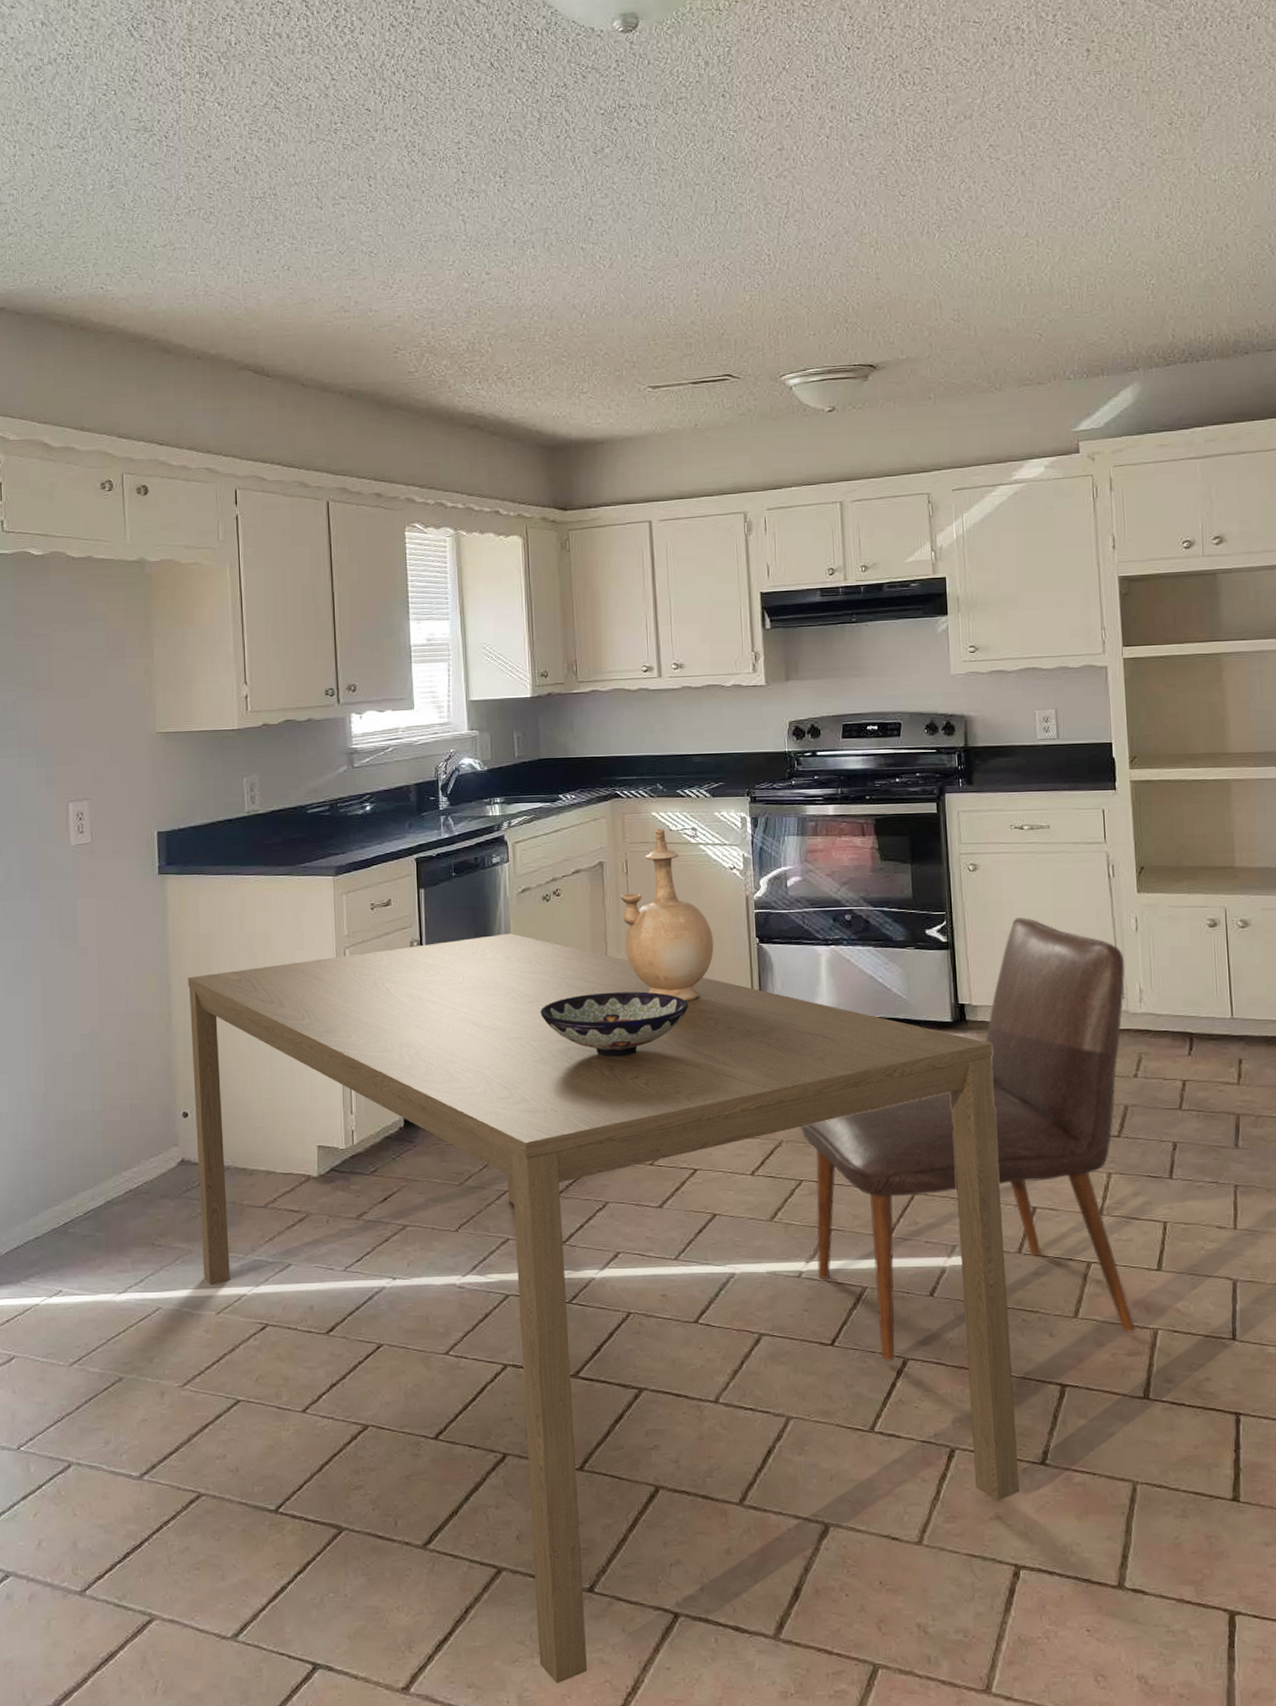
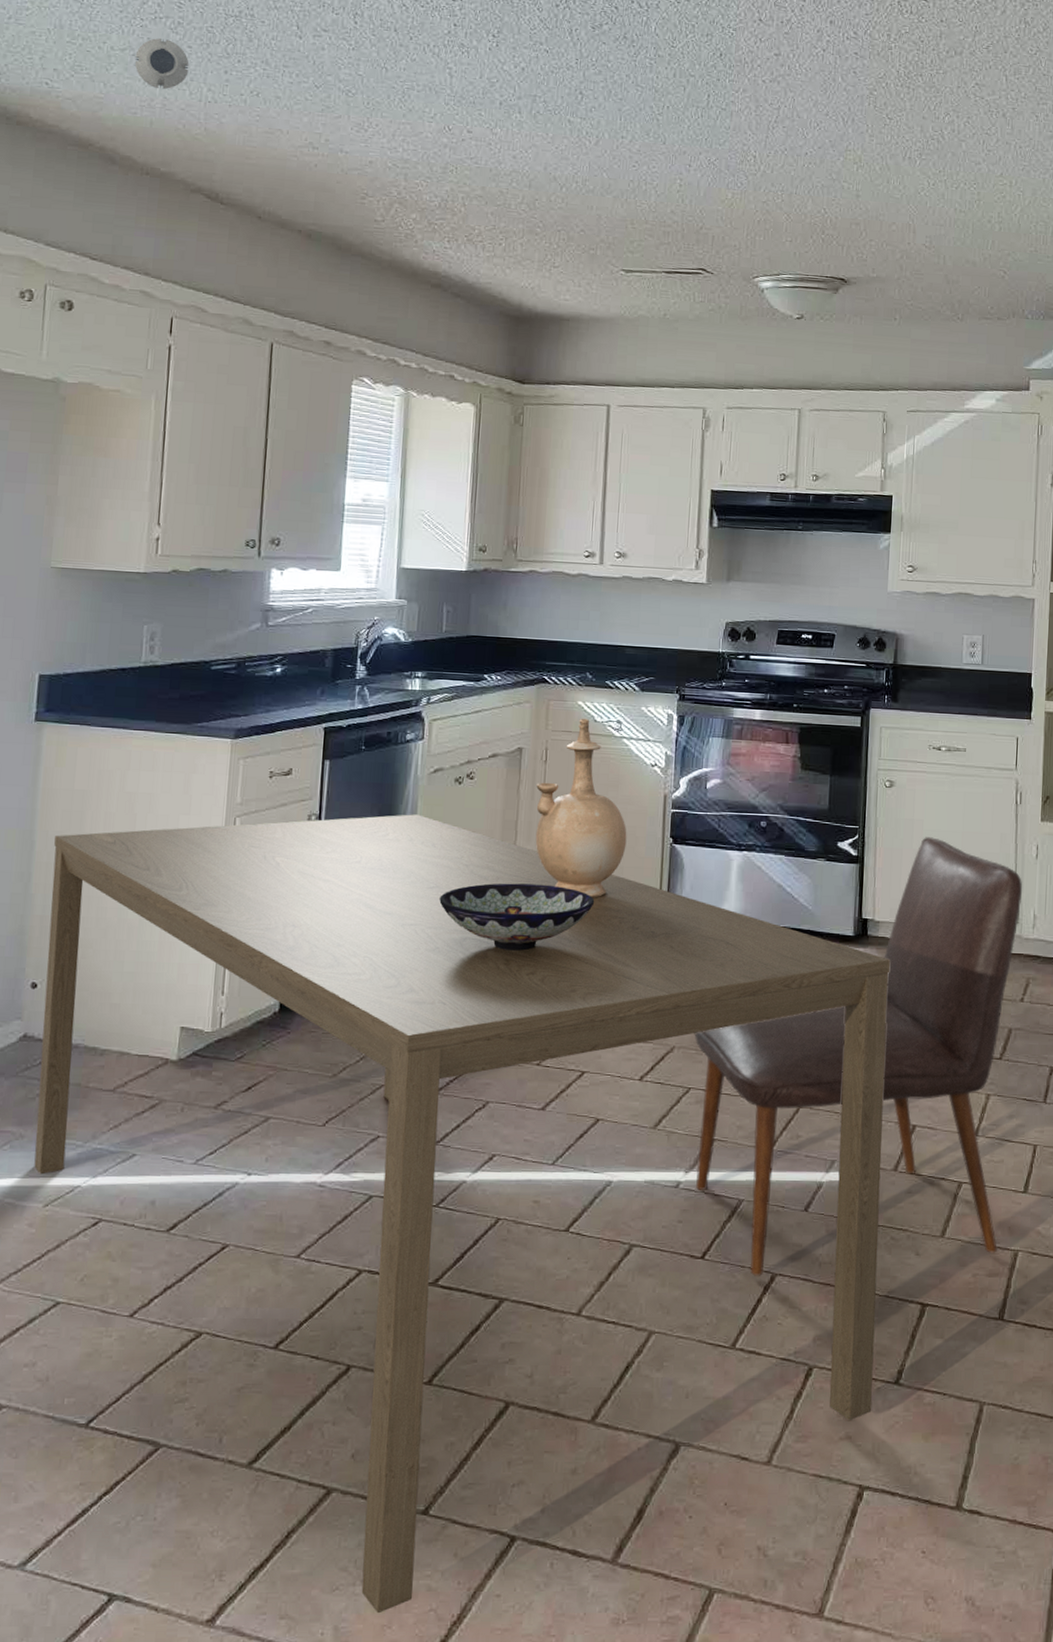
smoke detector: none [175,229,225,278] -> present [134,38,190,90]

